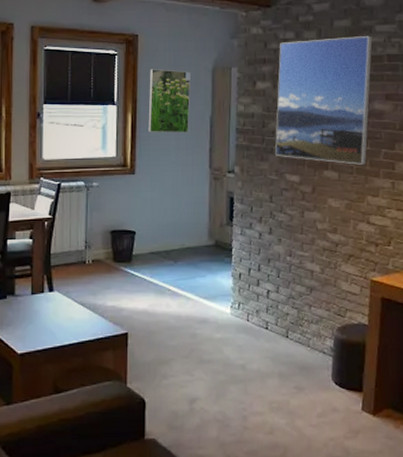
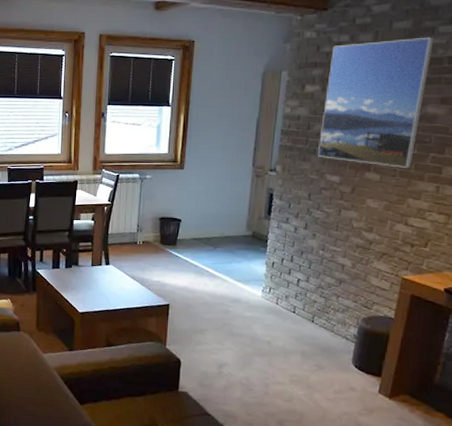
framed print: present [148,69,191,133] -> none [198,73,241,133]

